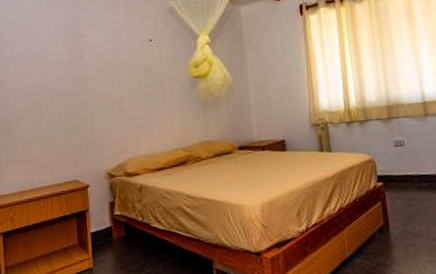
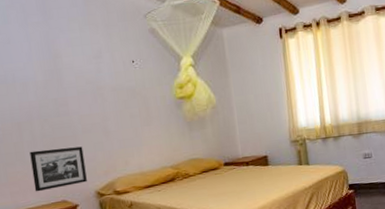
picture frame: none [48,125,99,171] -> present [30,146,87,192]

